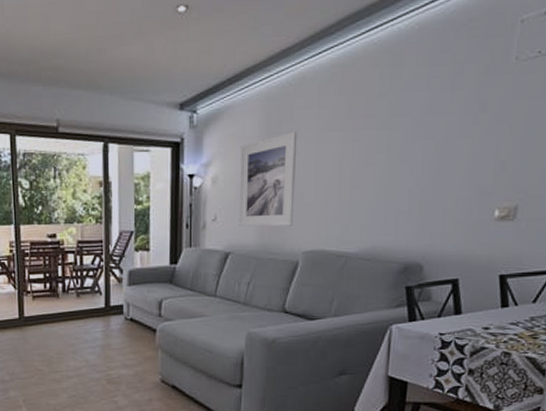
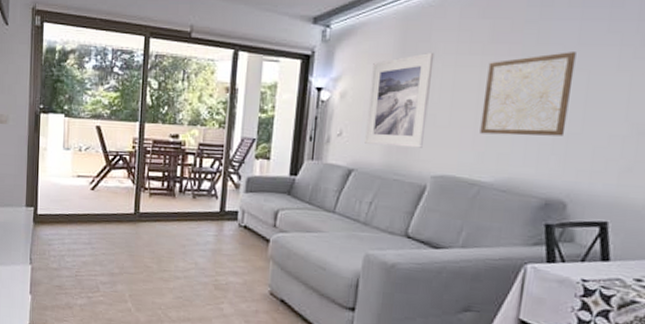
wall art: none [343,122,425,207] -> present [480,52,576,136]

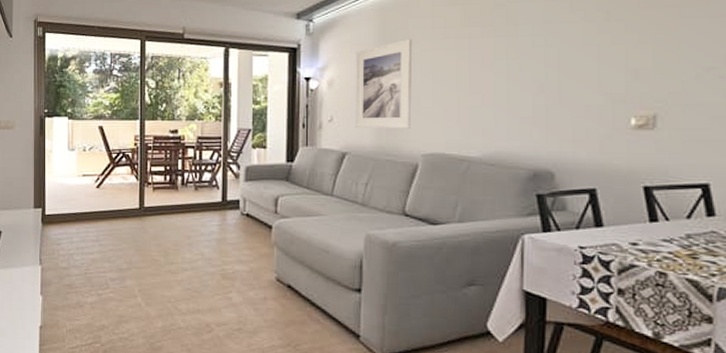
wall art: present [480,52,576,136] -> none [463,30,545,111]

